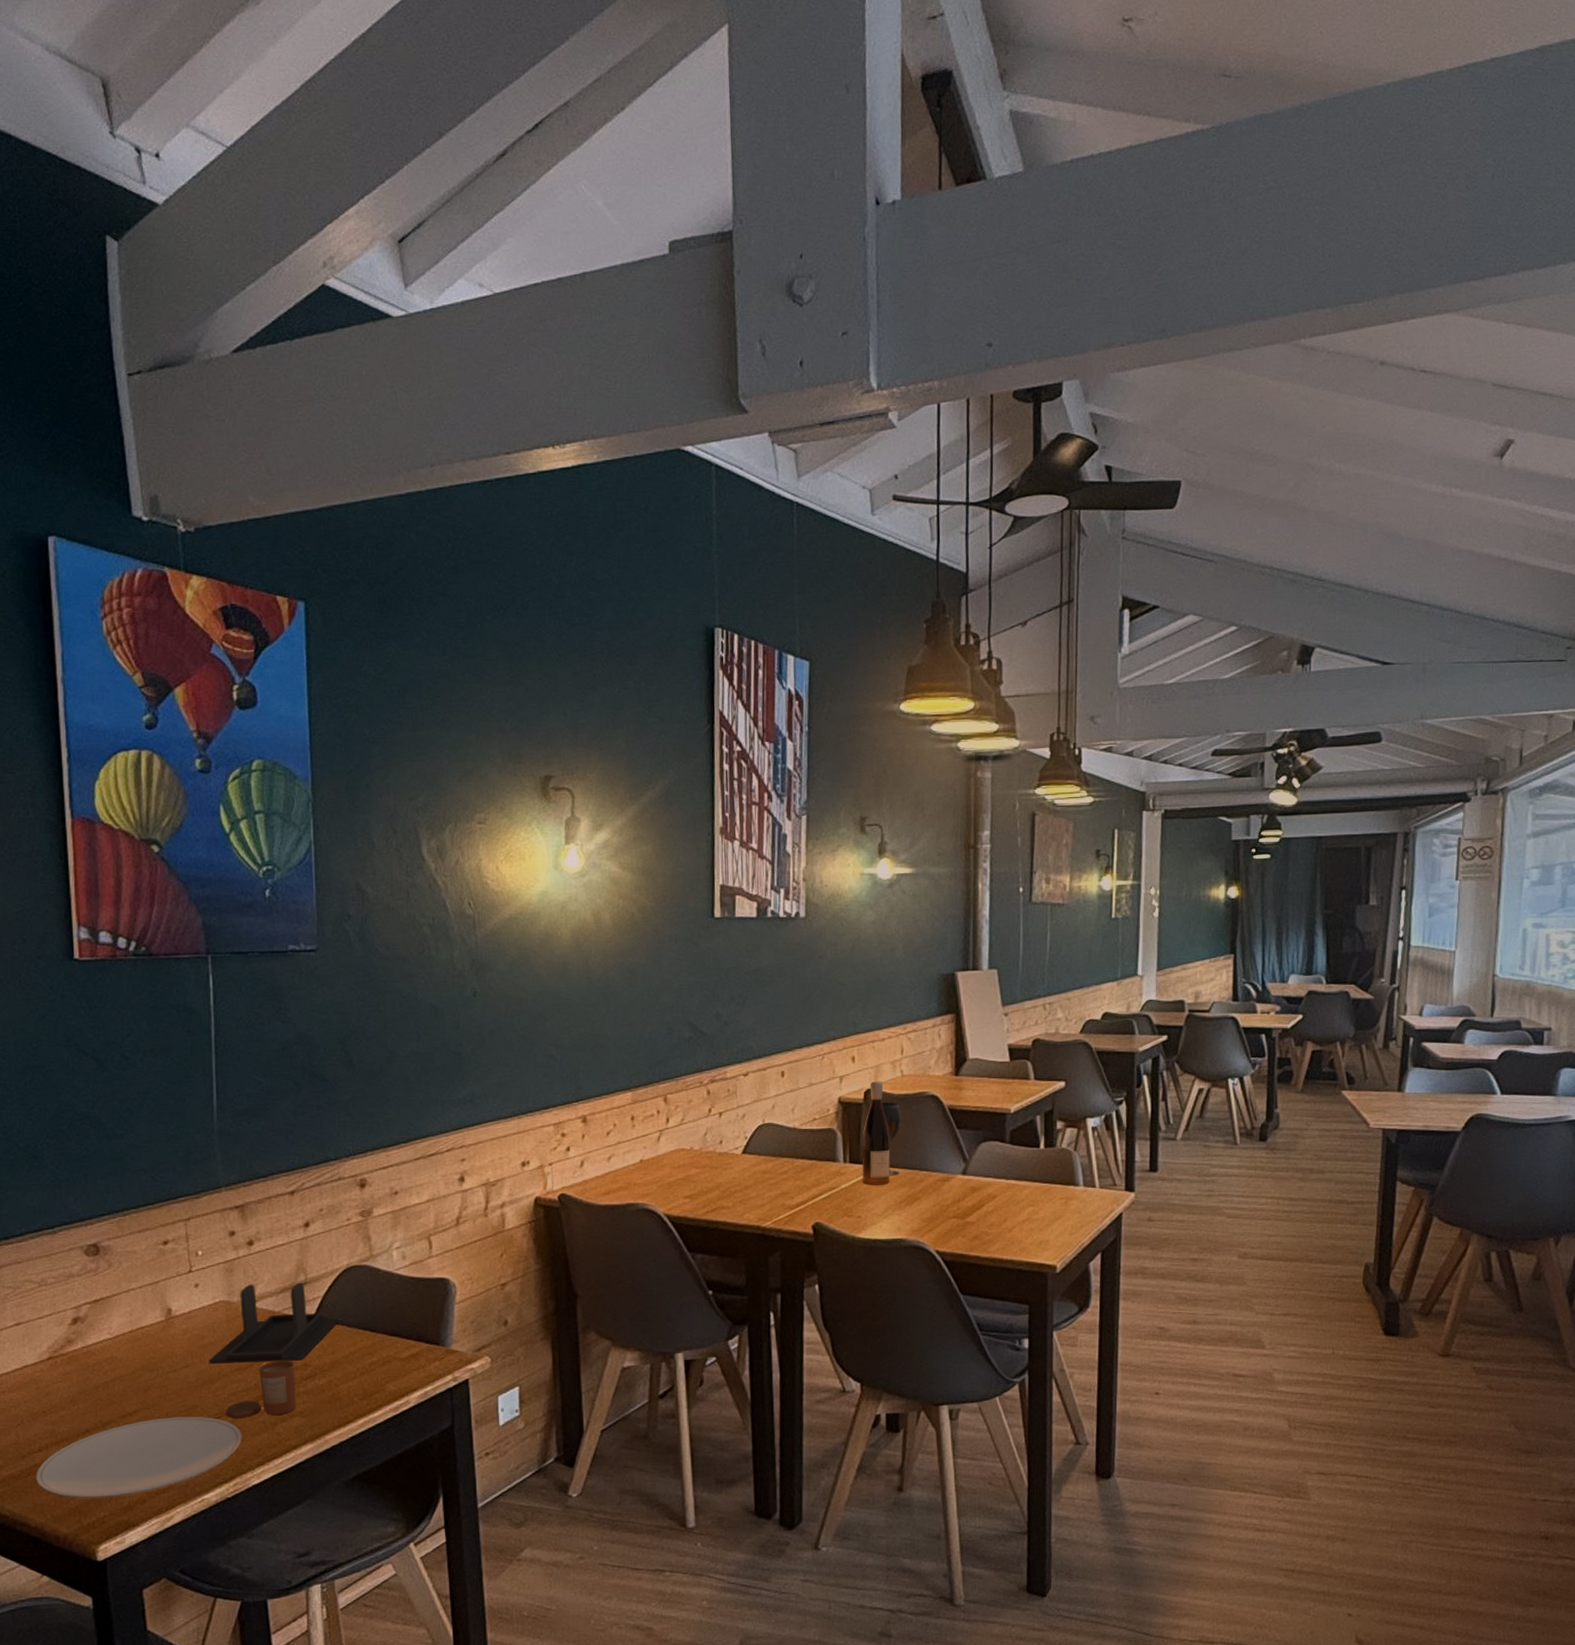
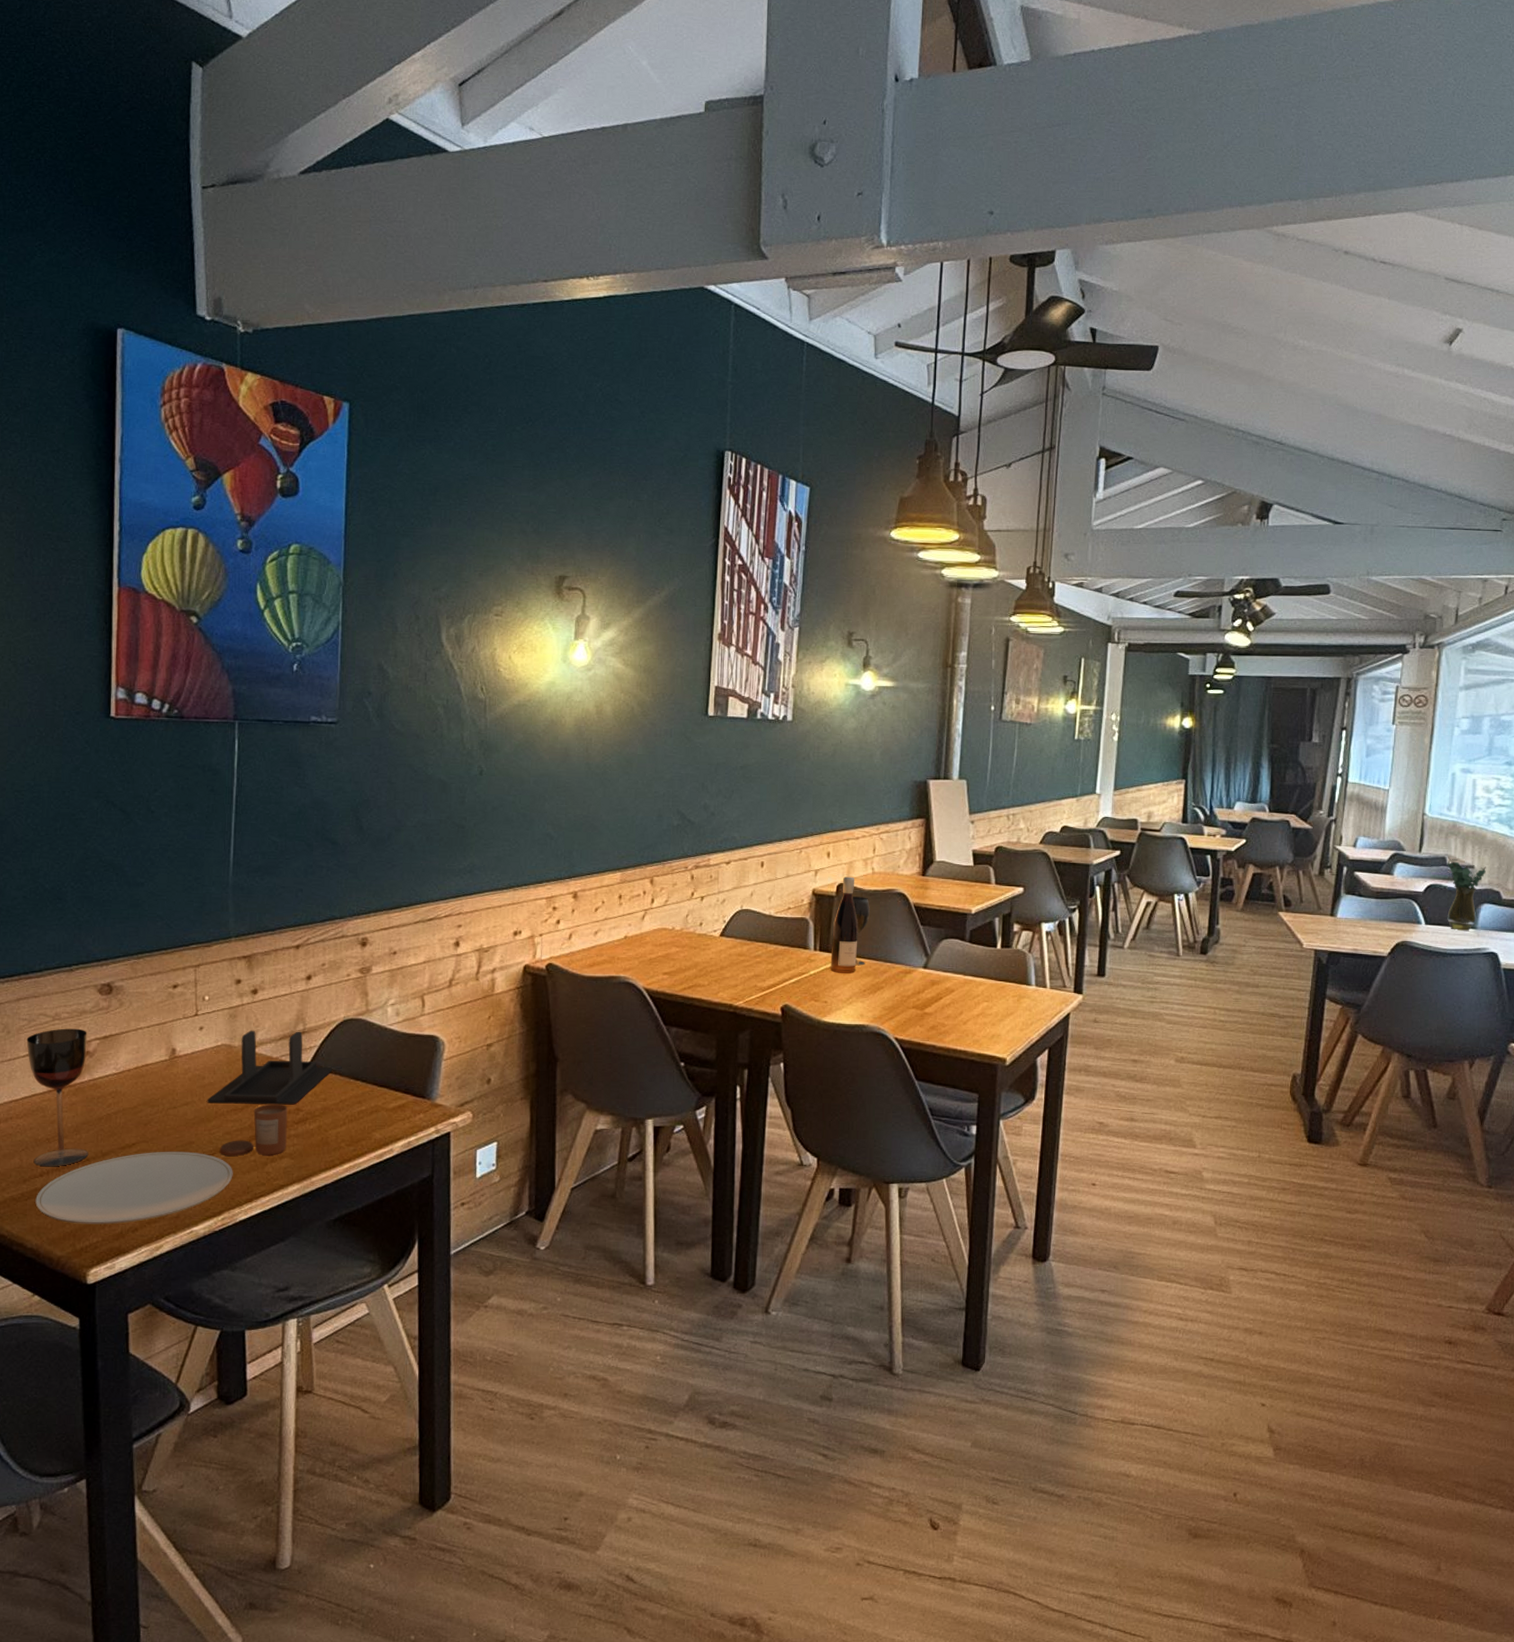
wineglass: none [13,1293,88,1441] -> present [26,1028,89,1167]
vase: none [1522,1020,1565,1100] -> present [1447,857,1487,932]

